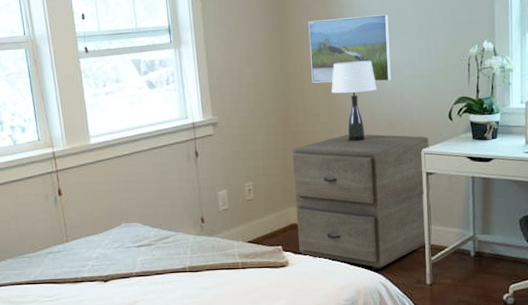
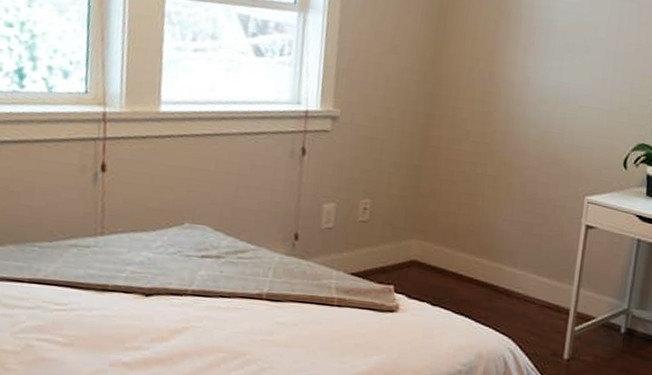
filing cabinet: present [292,134,432,270] -> none [415,162,596,333]
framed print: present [308,14,391,83] -> none [468,16,575,109]
table lamp: present [331,60,377,142] -> none [490,73,546,174]

